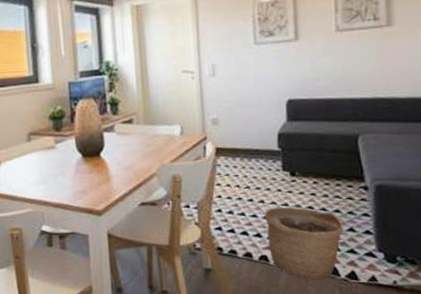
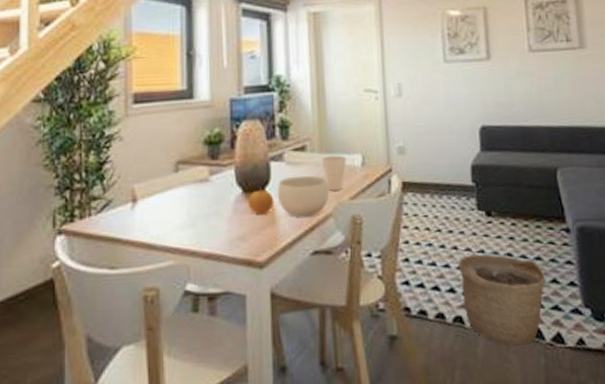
fruit: none [86,152,107,174] -> present [247,187,273,214]
bowl: none [110,143,154,176] -> present [277,175,330,217]
cup: none [146,126,167,156] -> present [321,155,346,192]

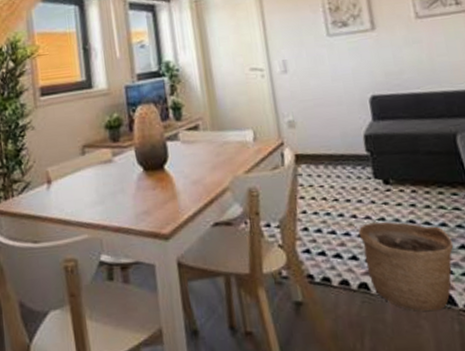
fruit: present [247,187,273,214] -> none [149,165,173,190]
bowl: present [277,175,330,217] -> none [175,152,225,192]
cup: present [321,155,346,192] -> none [214,132,239,167]

